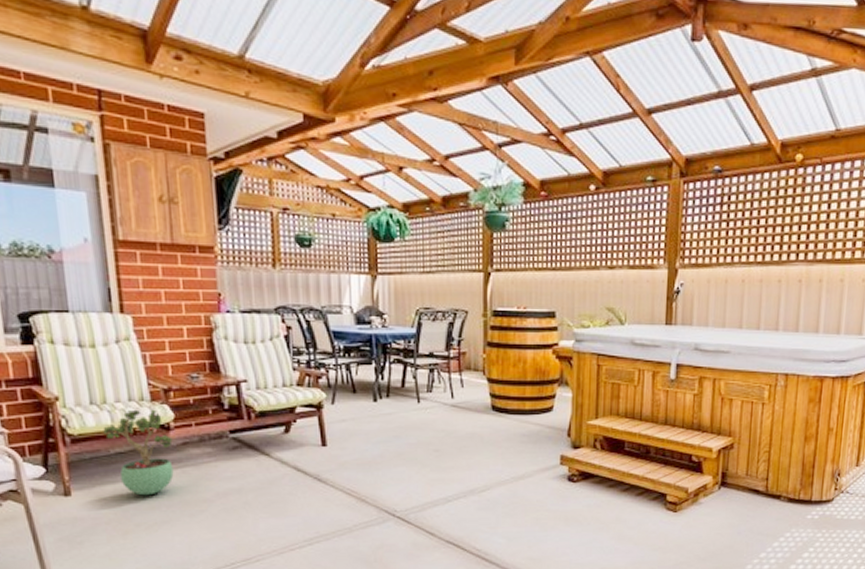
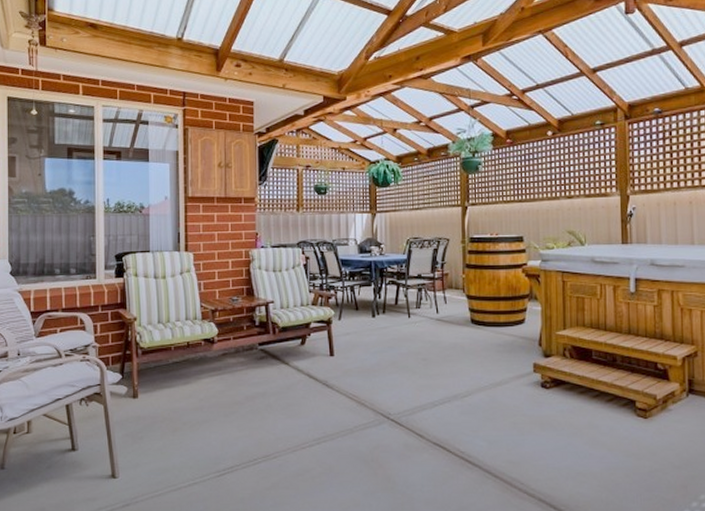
potted plant: present [103,409,174,496] -> none [165,326,215,398]

